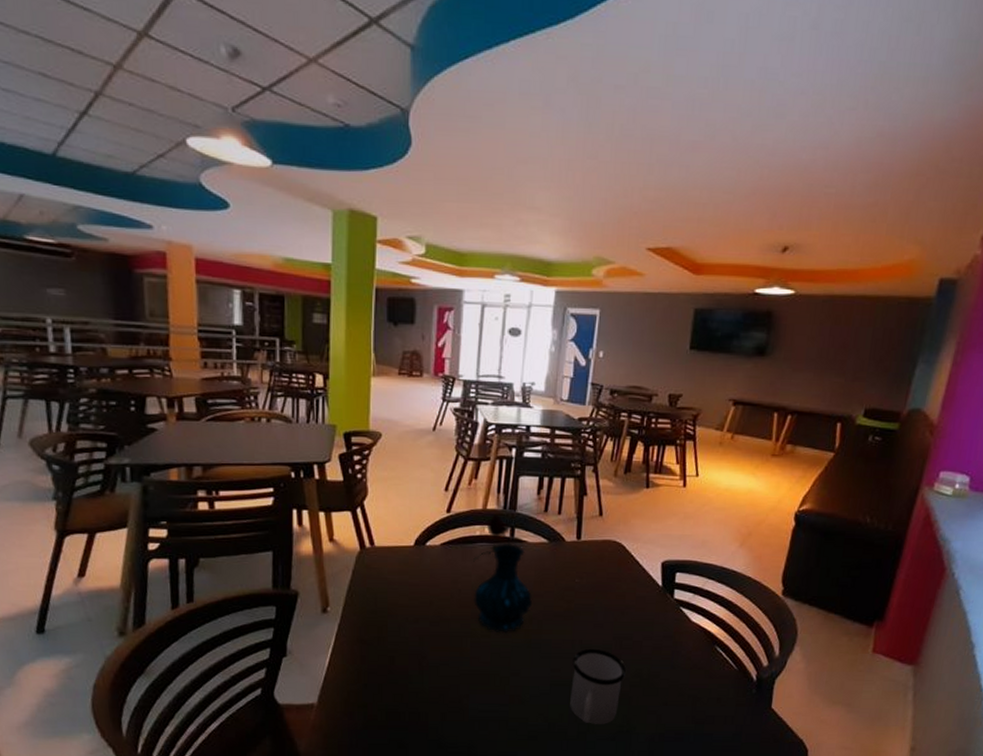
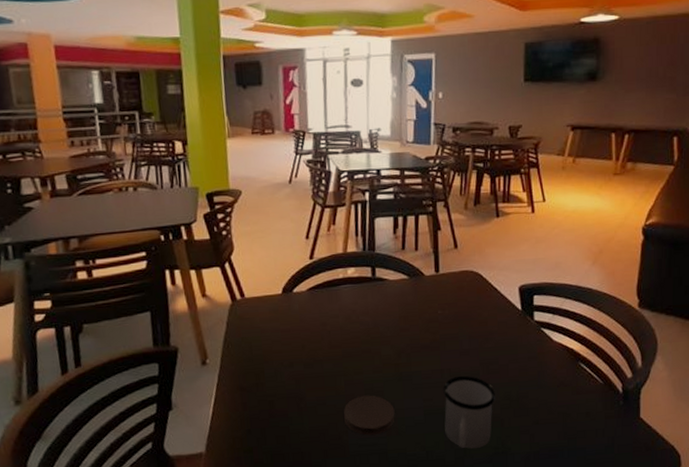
coaster: none [467,659,520,702] -> present [344,395,395,436]
vase: present [472,514,533,634] -> none [338,256,400,369]

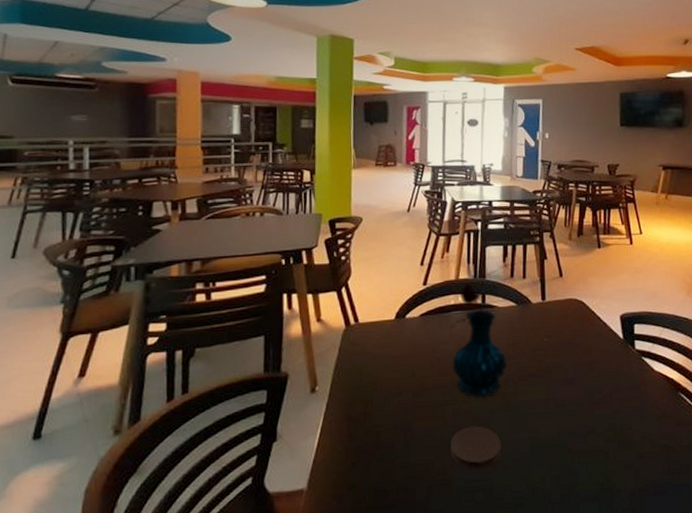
vase: none [338,256,400,369] -> present [449,283,508,398]
mug: present [443,375,496,449] -> none [549,405,601,485]

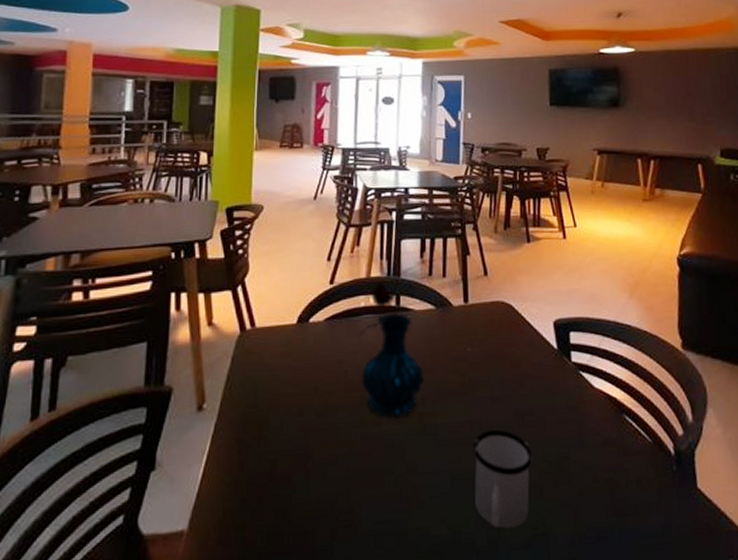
coaster: present [450,426,502,470] -> none [358,453,417,509]
mug: none [549,405,601,485] -> present [473,429,534,528]

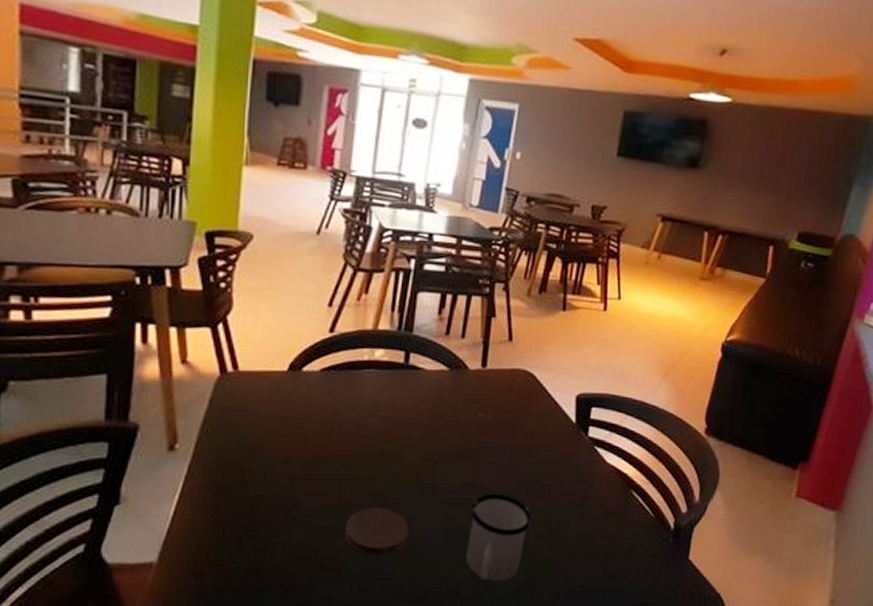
vase: present [358,282,425,420] -> none [357,336,428,476]
coaster: none [358,453,417,509] -> present [345,507,409,556]

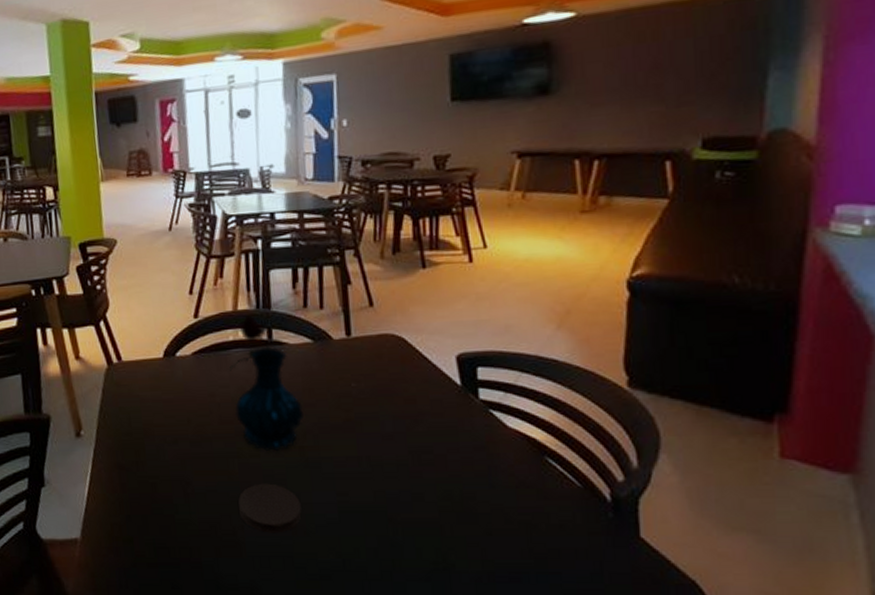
vase: none [357,336,428,476] -> present [228,315,305,452]
mug: present [466,493,533,581] -> none [361,465,432,560]

